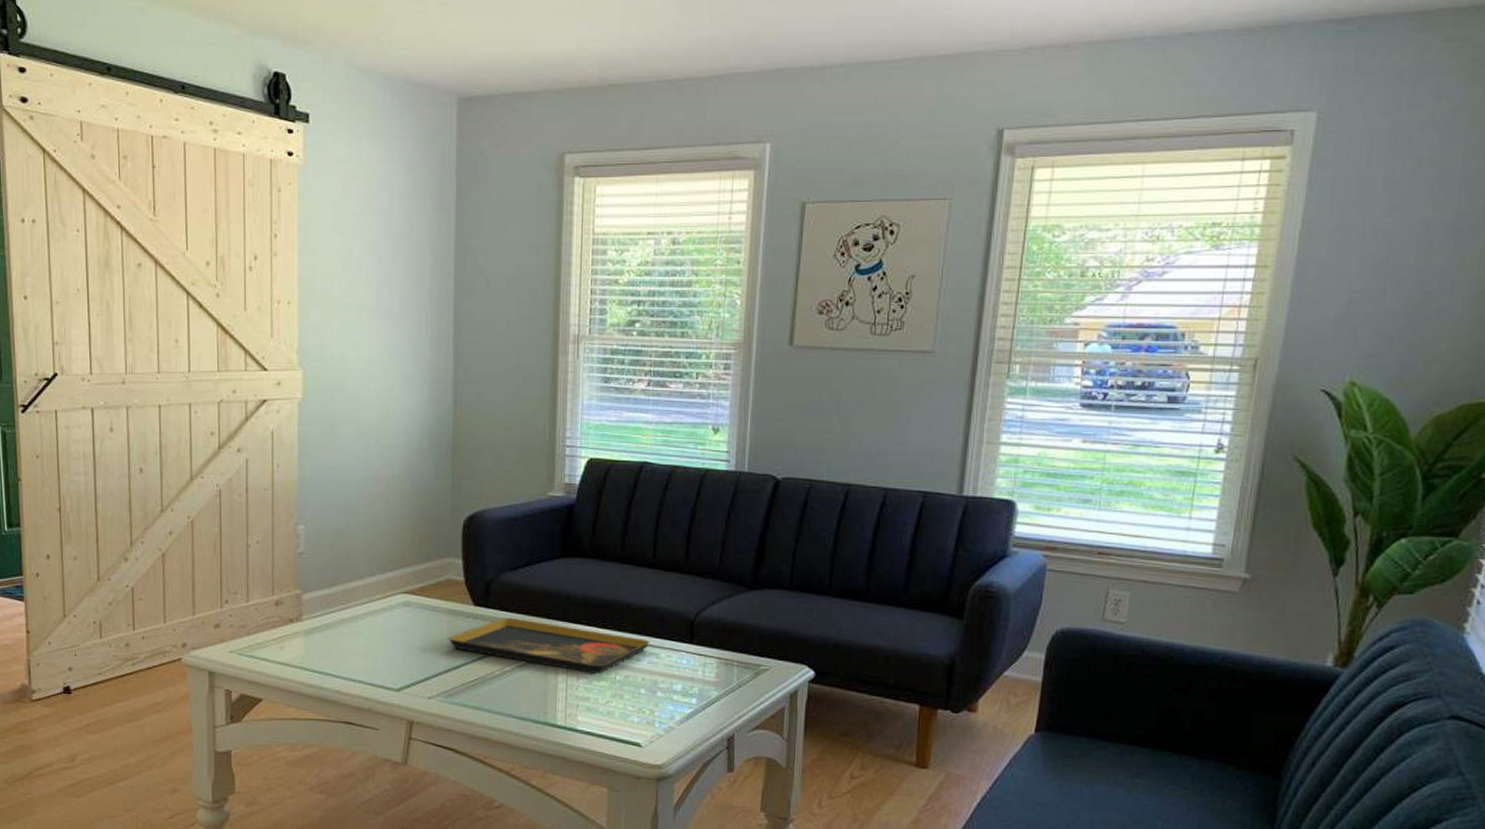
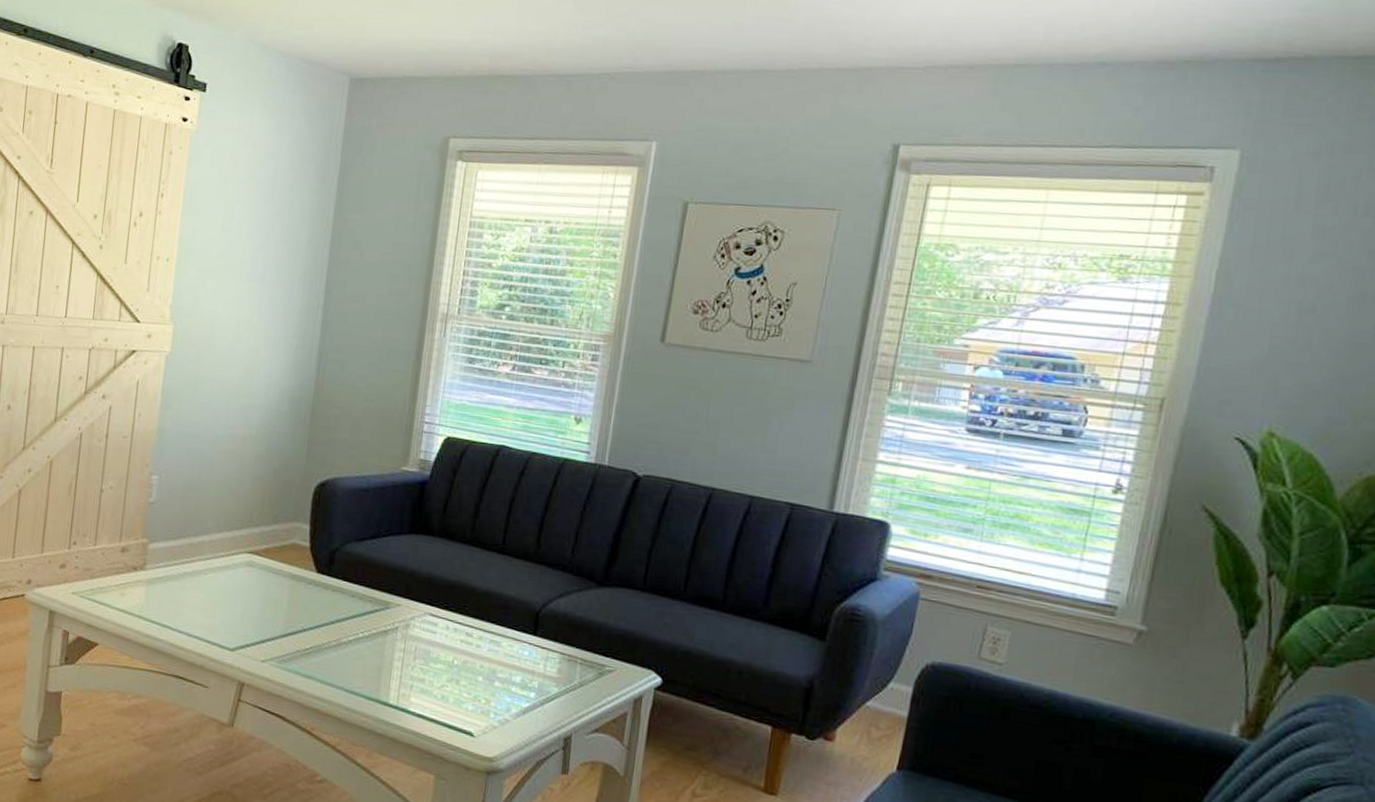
decorative tray: present [448,617,650,674] -> none [287,587,492,656]

